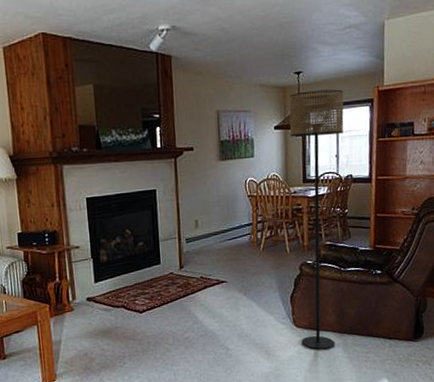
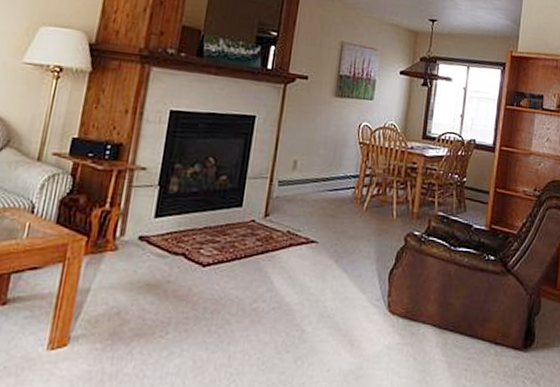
floor lamp: present [289,89,344,350] -> none [393,40,477,348]

